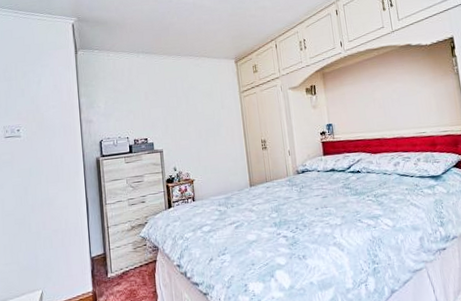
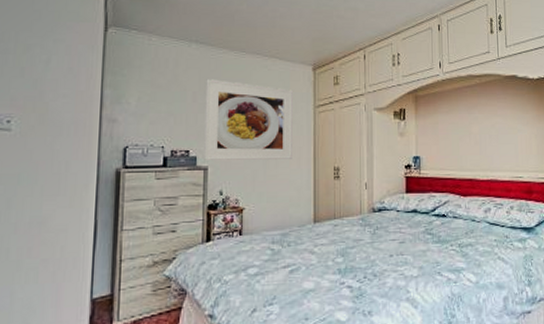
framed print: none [153,80,227,145] -> present [204,79,294,160]

